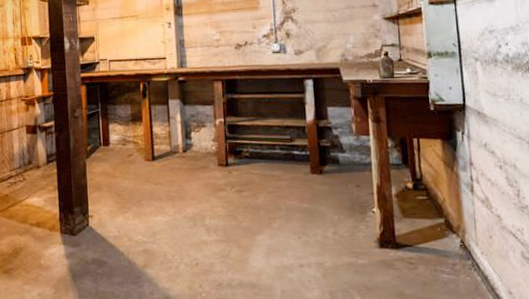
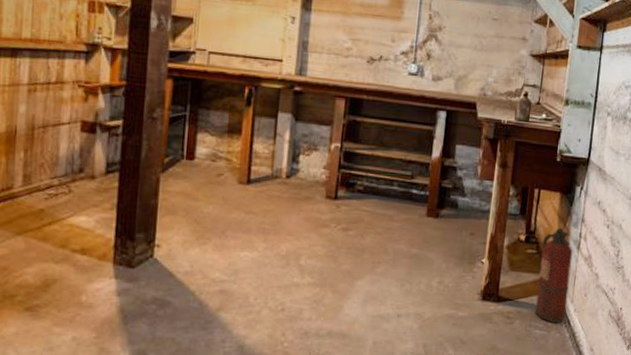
fire extinguisher: none [431,172,473,267] -> present [535,227,573,323]

